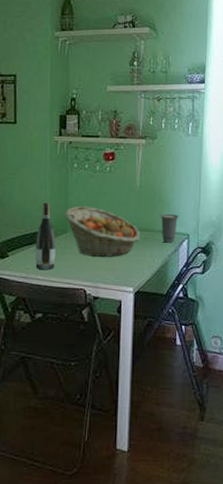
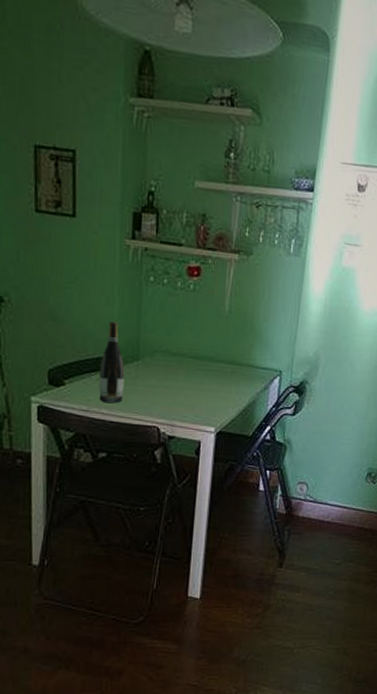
fruit basket: present [64,205,141,257] -> none [135,329,227,392]
cup: present [160,213,179,243] -> none [250,345,272,380]

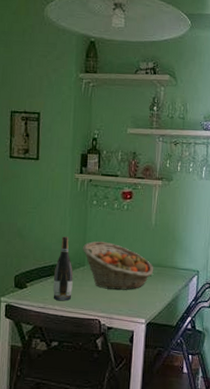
fruit basket: none [135,329,227,392] -> present [82,241,154,290]

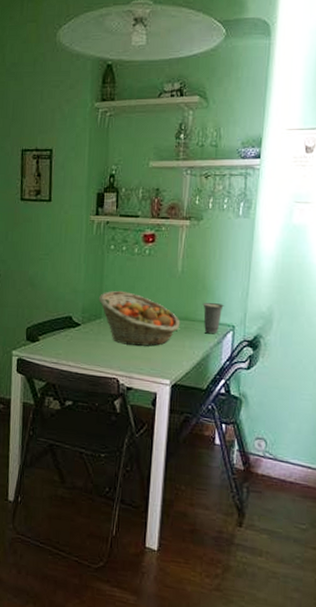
wine bottle: present [53,236,74,301] -> none [67,285,89,357]
cup: none [173,251,190,279] -> present [203,302,224,334]

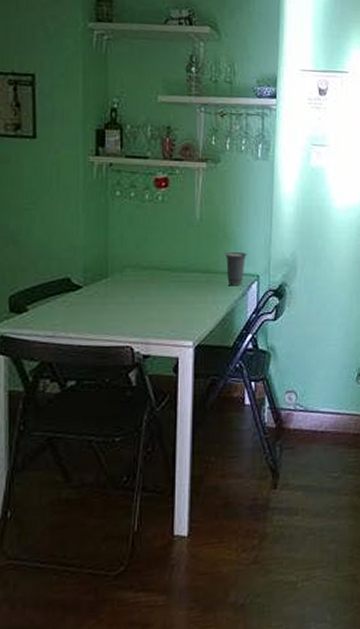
fruit basket: present [98,290,181,347] -> none [103,243,201,306]

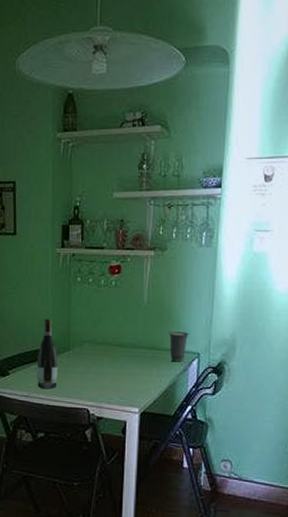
wine bottle: none [65,240,93,326] -> present [37,318,58,389]

